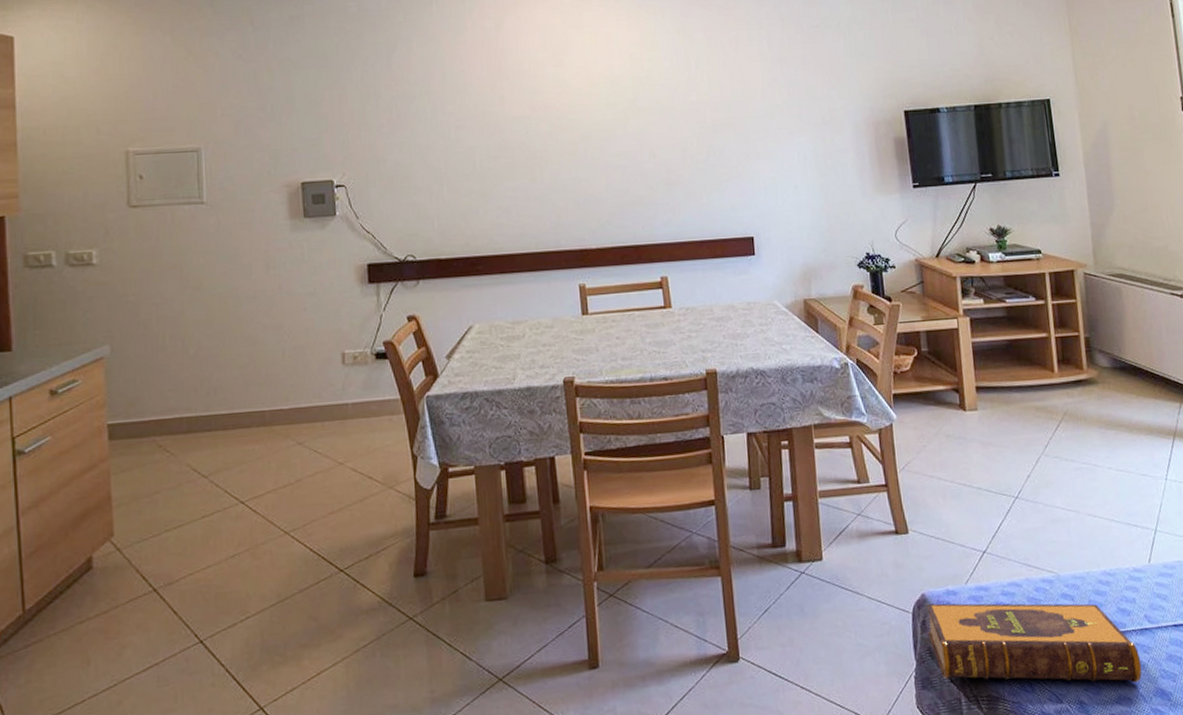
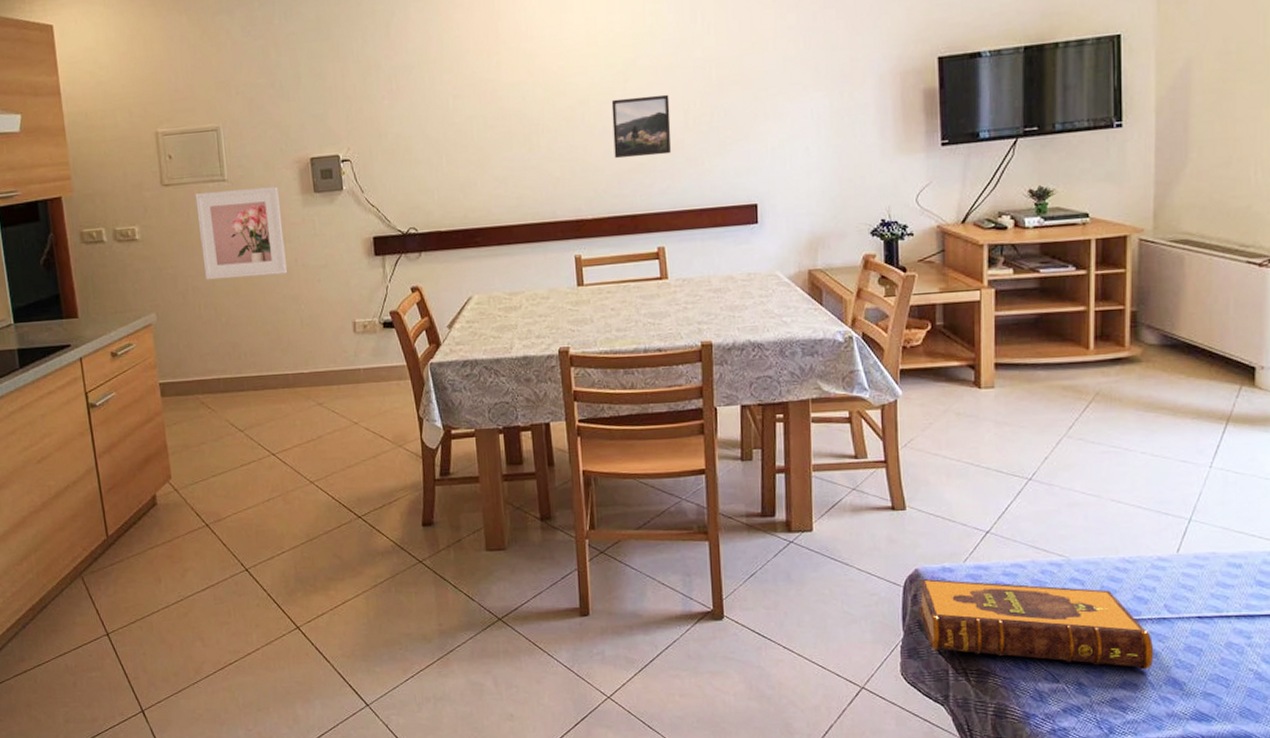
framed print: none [167,210,269,309] -> present [195,186,287,280]
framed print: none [613,133,671,192] -> present [611,94,671,159]

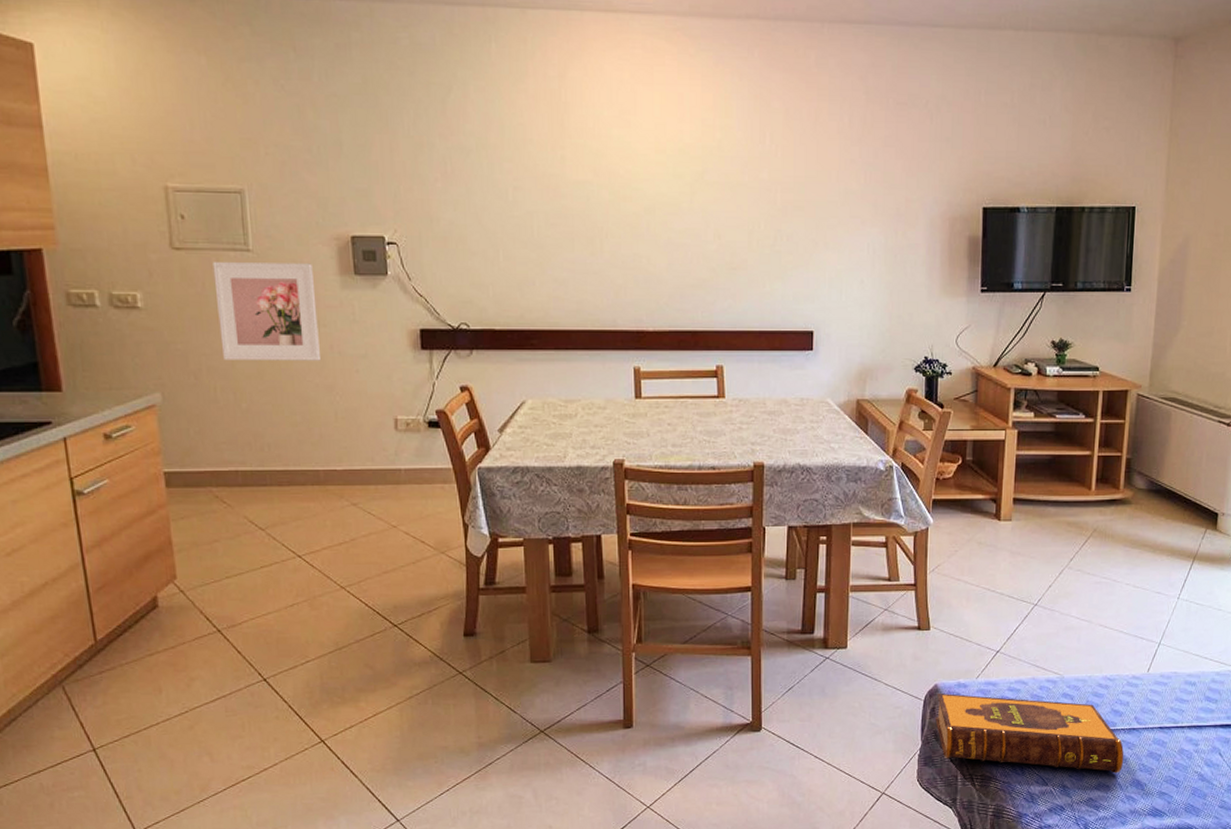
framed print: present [611,94,671,159] -> none [677,211,735,273]

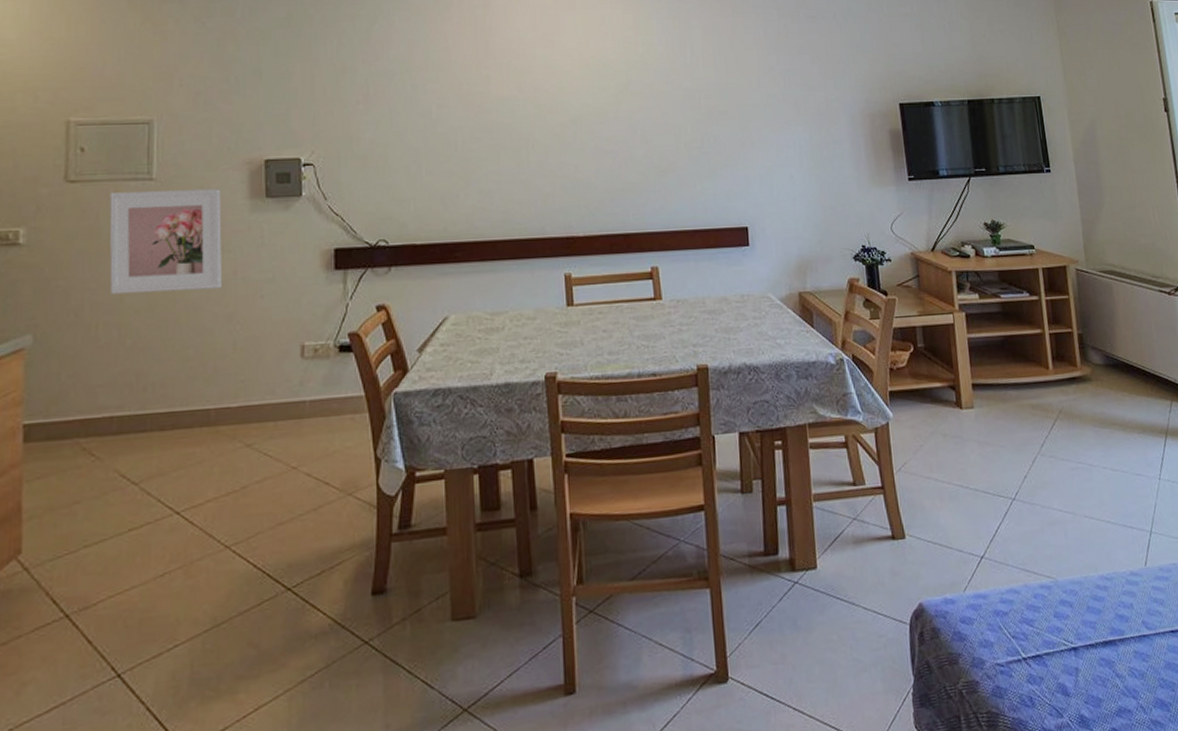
hardback book: present [935,693,1124,774] -> none [924,610,1142,696]

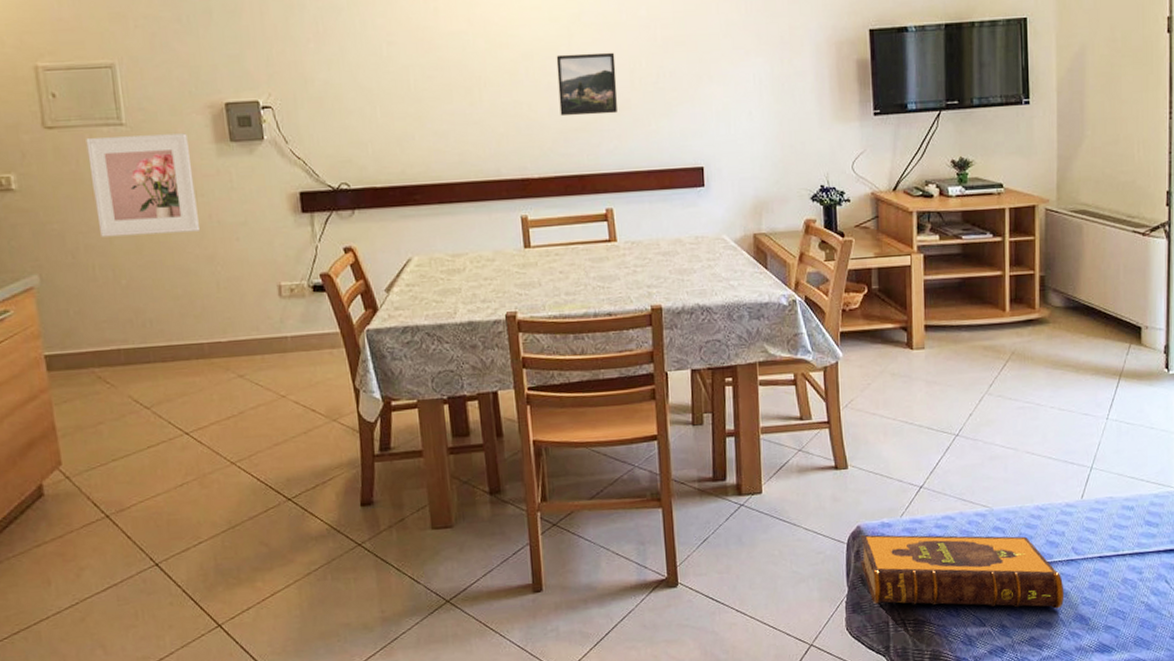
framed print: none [604,118,664,178] -> present [556,52,618,117]
hardback book: none [924,610,1142,696] -> present [861,534,1065,609]

